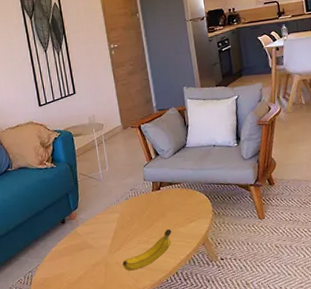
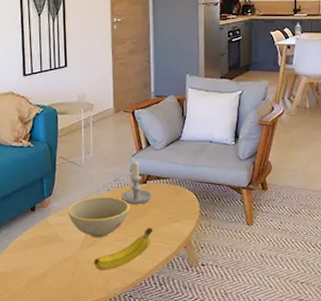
bowl: none [93,204,148,243] -> present [68,197,130,238]
candle: none [138,170,167,210] -> present [121,160,152,205]

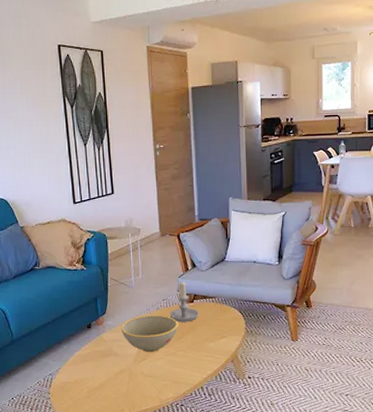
fruit: present [94,227,153,270] -> none [147,343,201,382]

